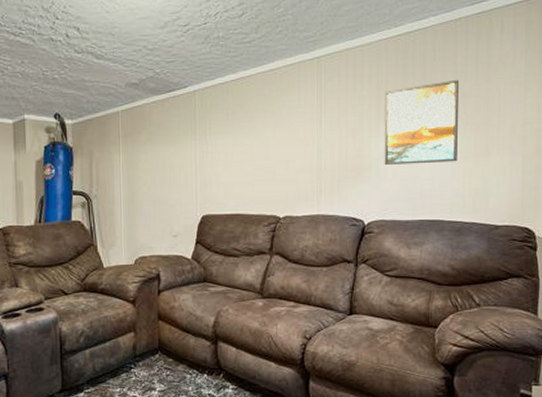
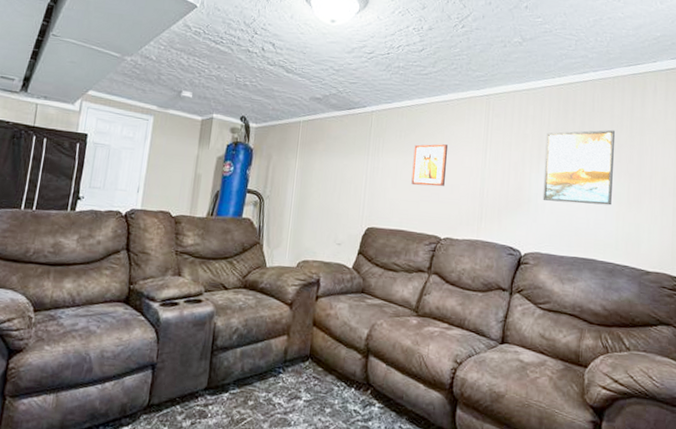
wall art: none [243,118,280,165] -> present [411,144,448,187]

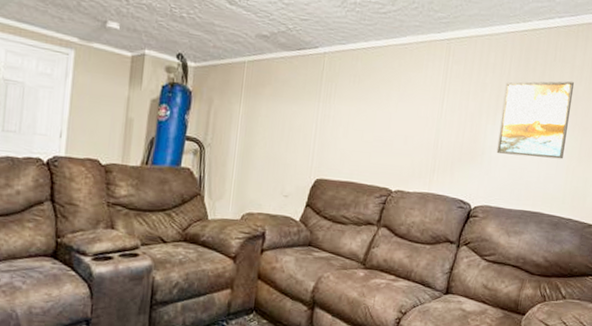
wall art: present [411,144,448,187] -> none [364,91,404,137]

